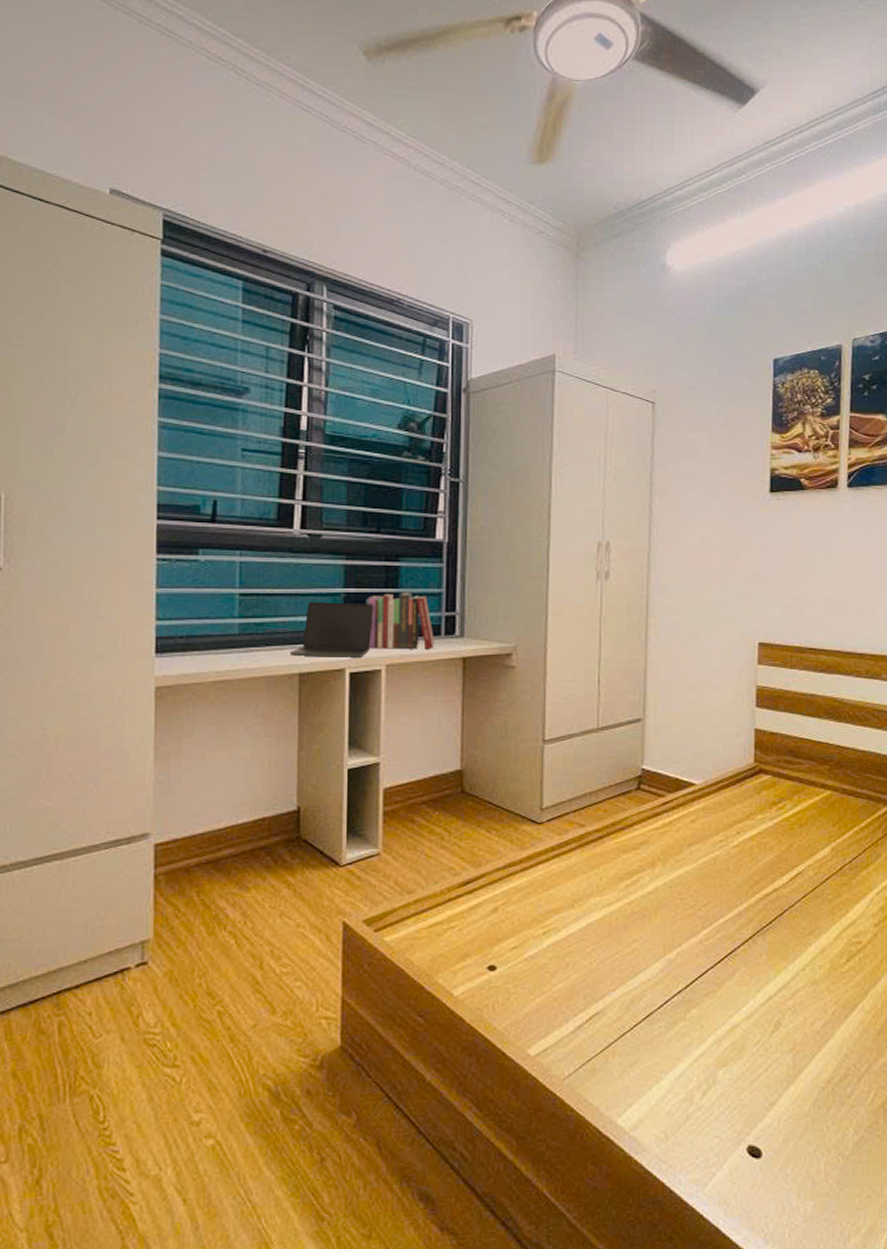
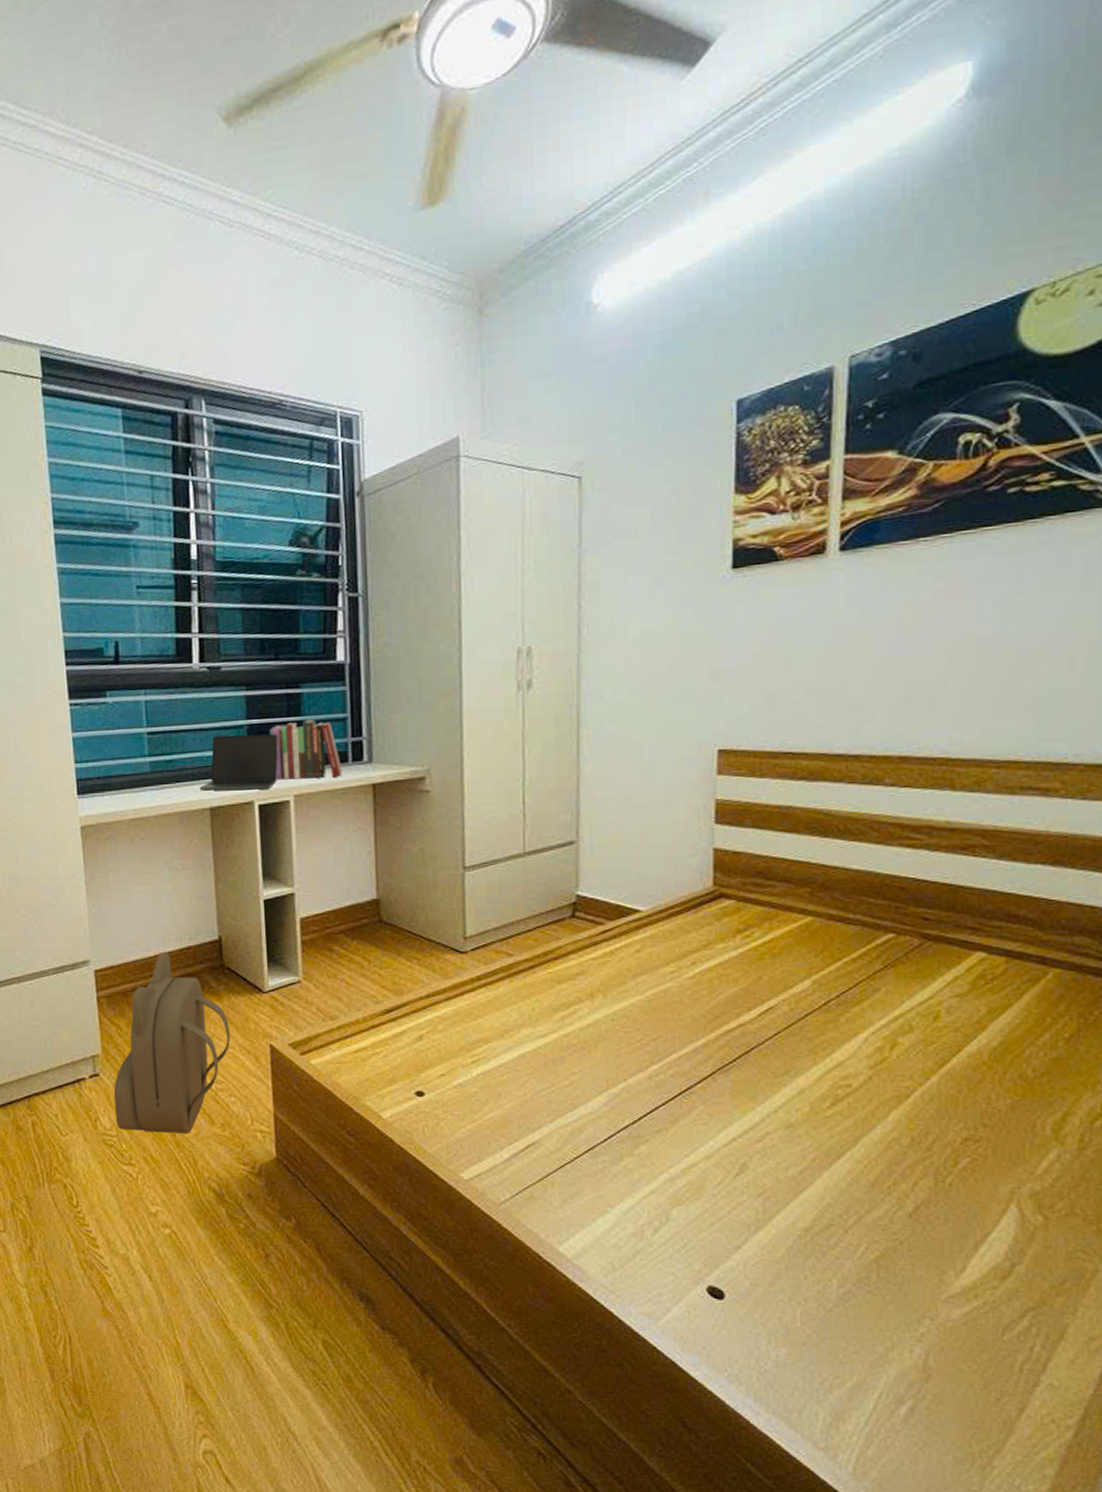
backpack: none [162,824,301,1027] -> present [113,953,231,1133]

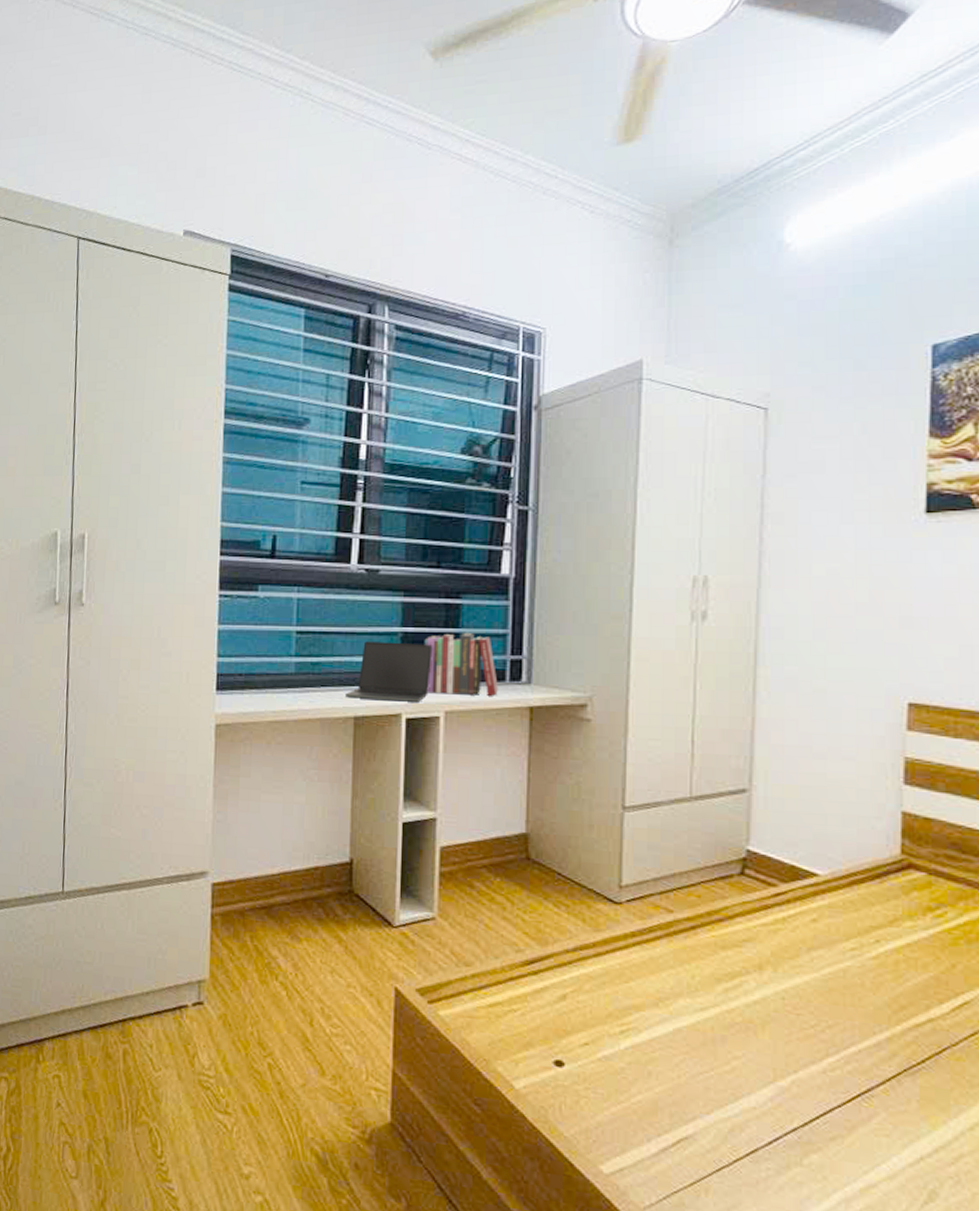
backpack: present [113,953,231,1133] -> none [216,871,352,1083]

